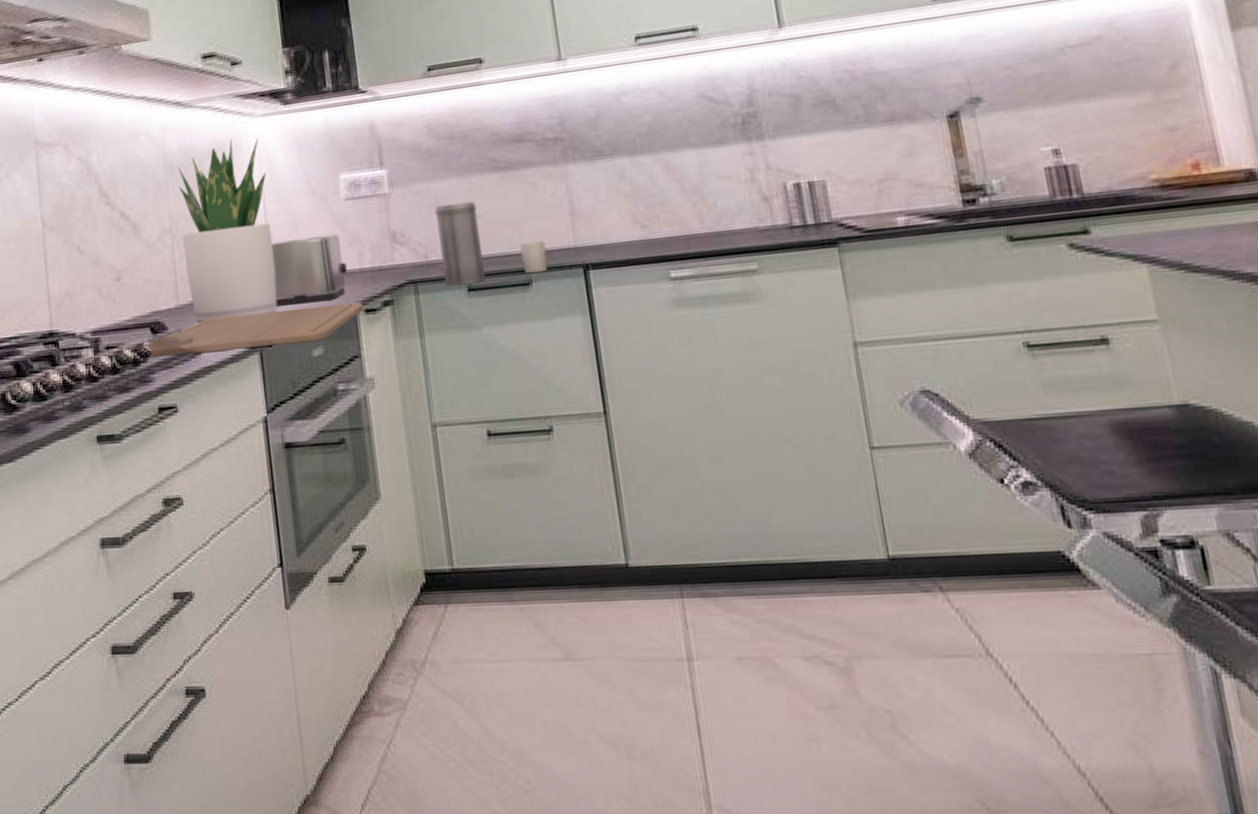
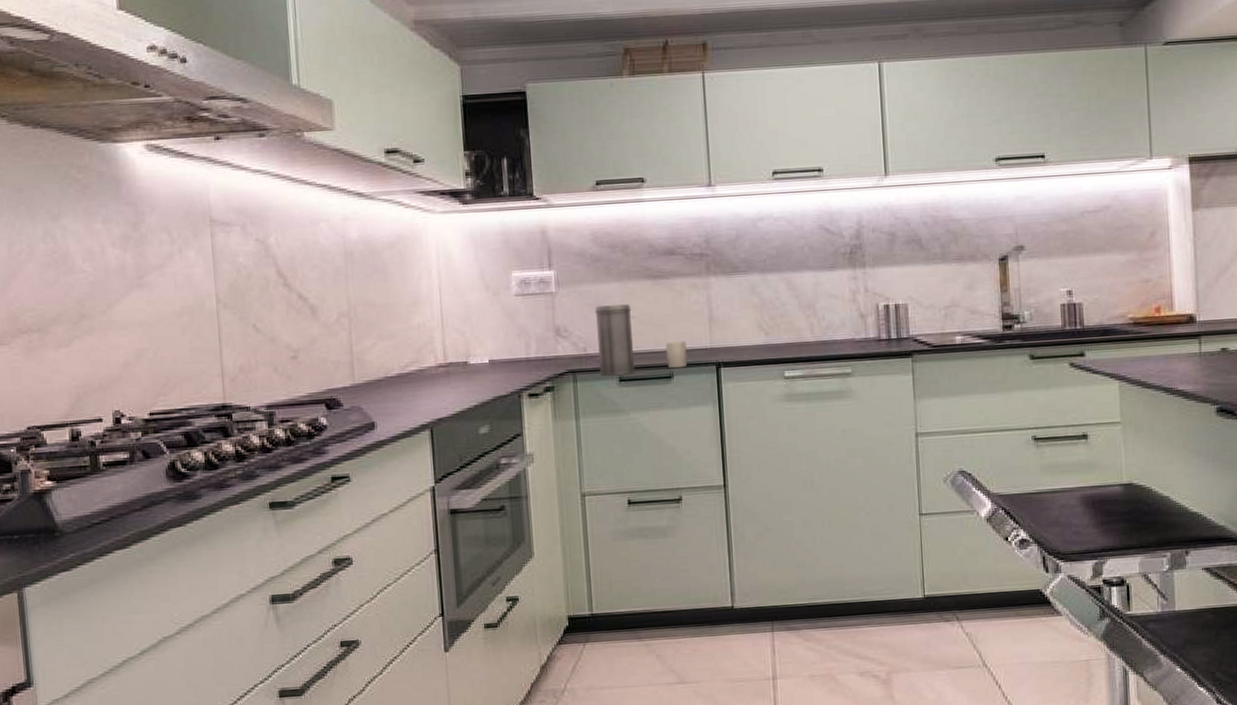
chopping board: present [141,302,364,359] -> none [316,387,528,432]
planter: present [177,138,278,322] -> none [357,232,449,401]
toaster: present [271,234,347,306] -> none [446,326,514,388]

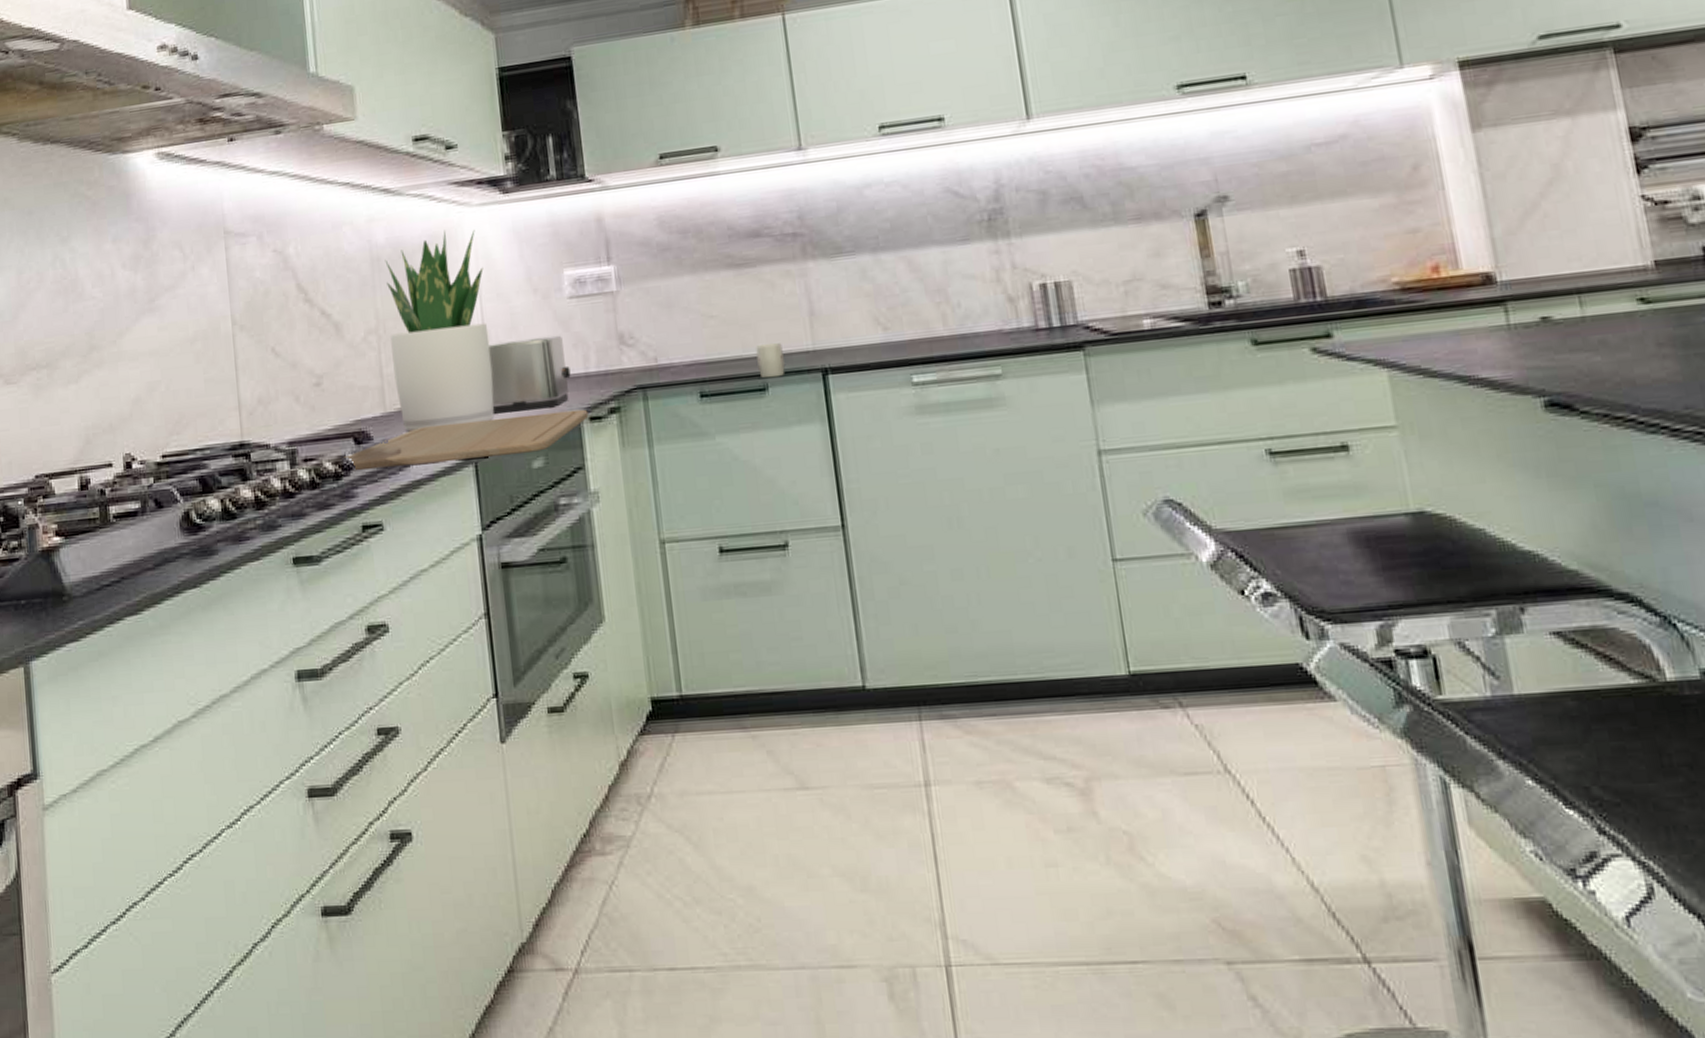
chopping board: none [316,387,528,432] -> present [343,409,589,472]
planter: none [357,232,449,401] -> present [384,230,494,432]
toaster: none [446,326,514,388] -> present [488,335,571,414]
canister: present [594,304,636,377] -> none [665,301,720,392]

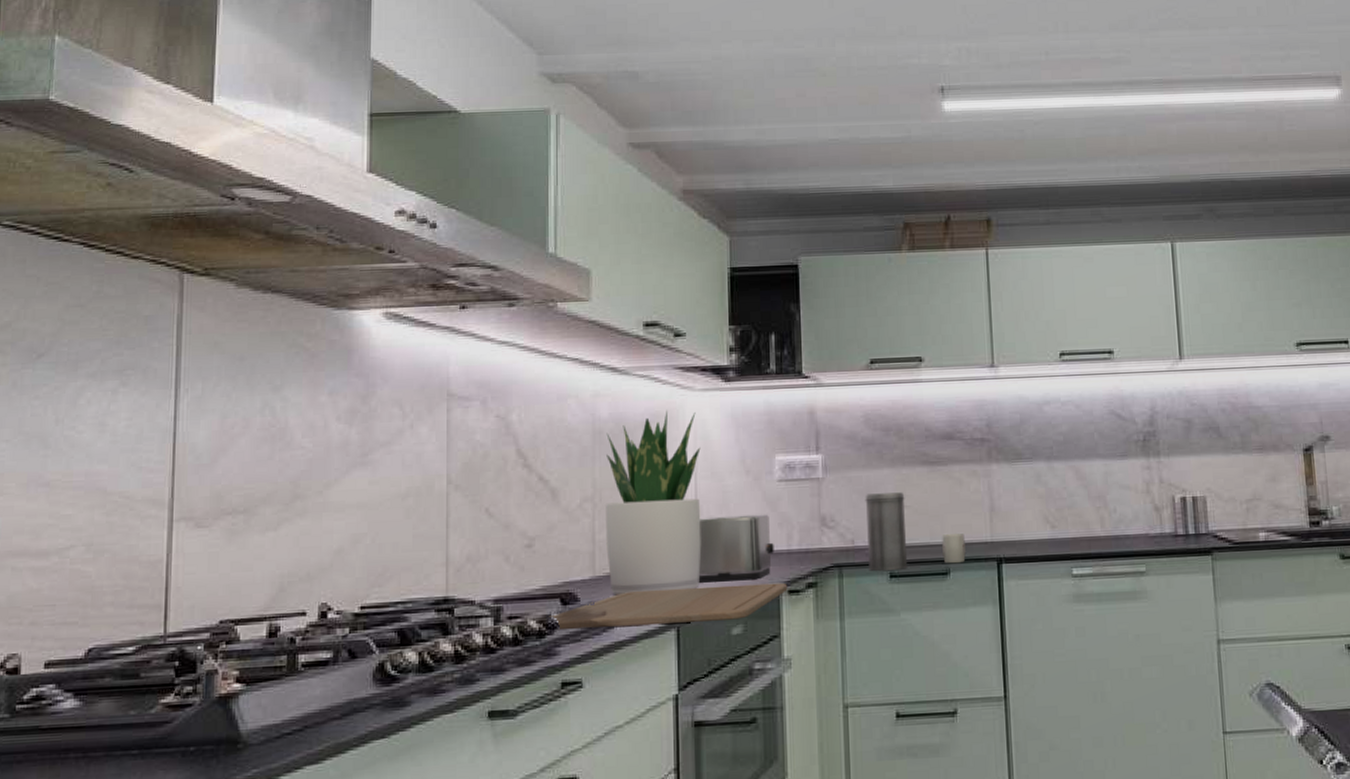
canister: none [665,301,720,392] -> present [865,492,908,572]

